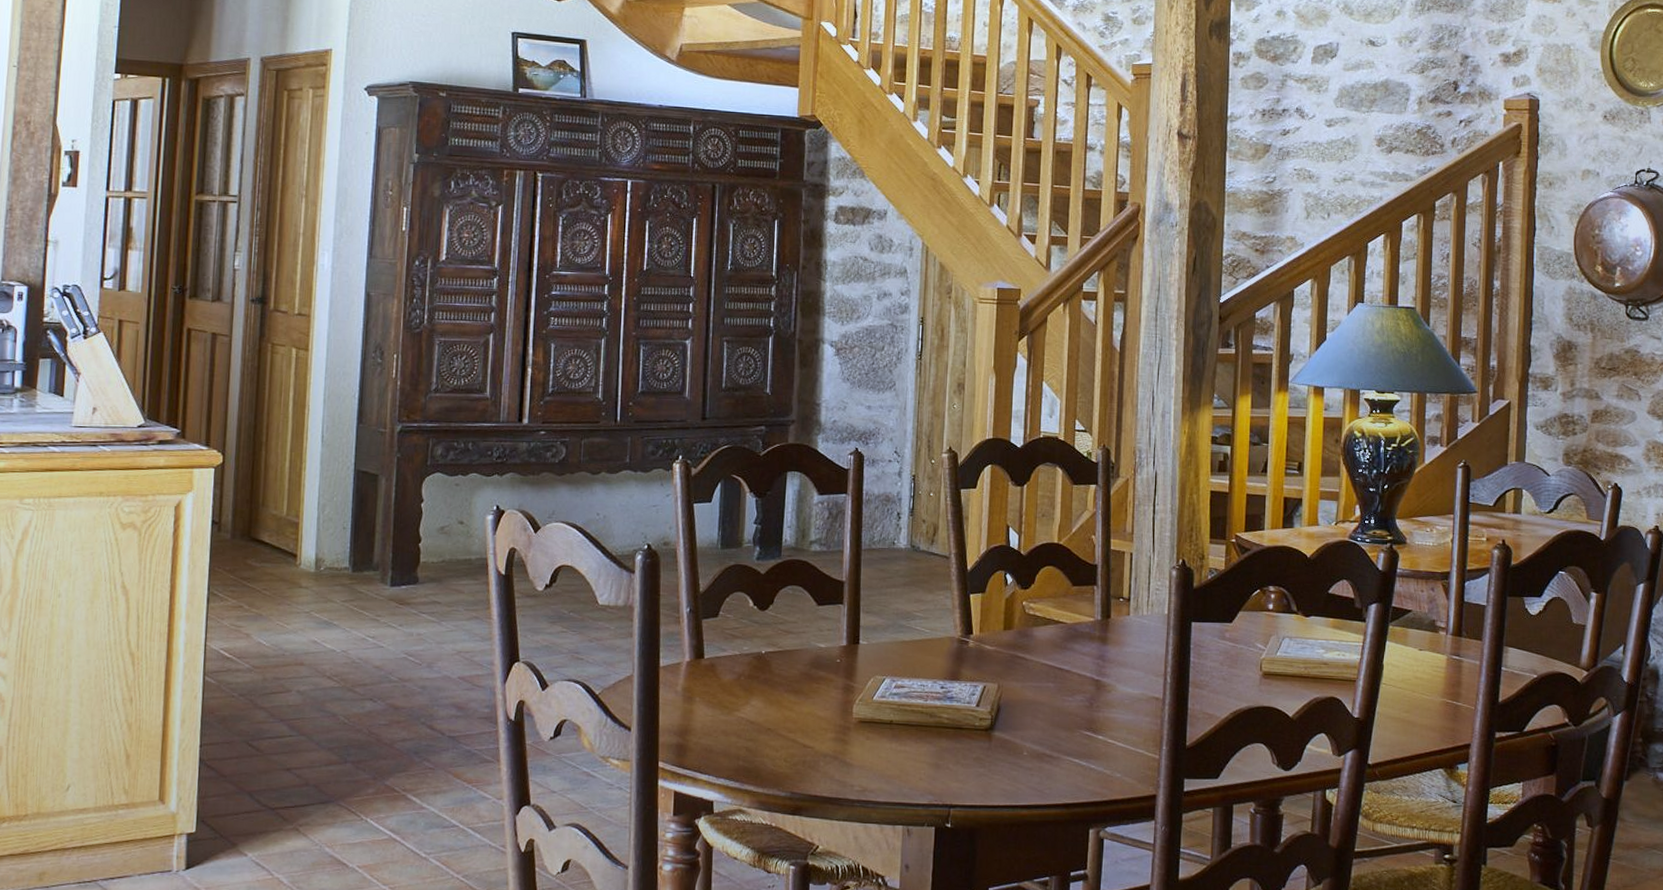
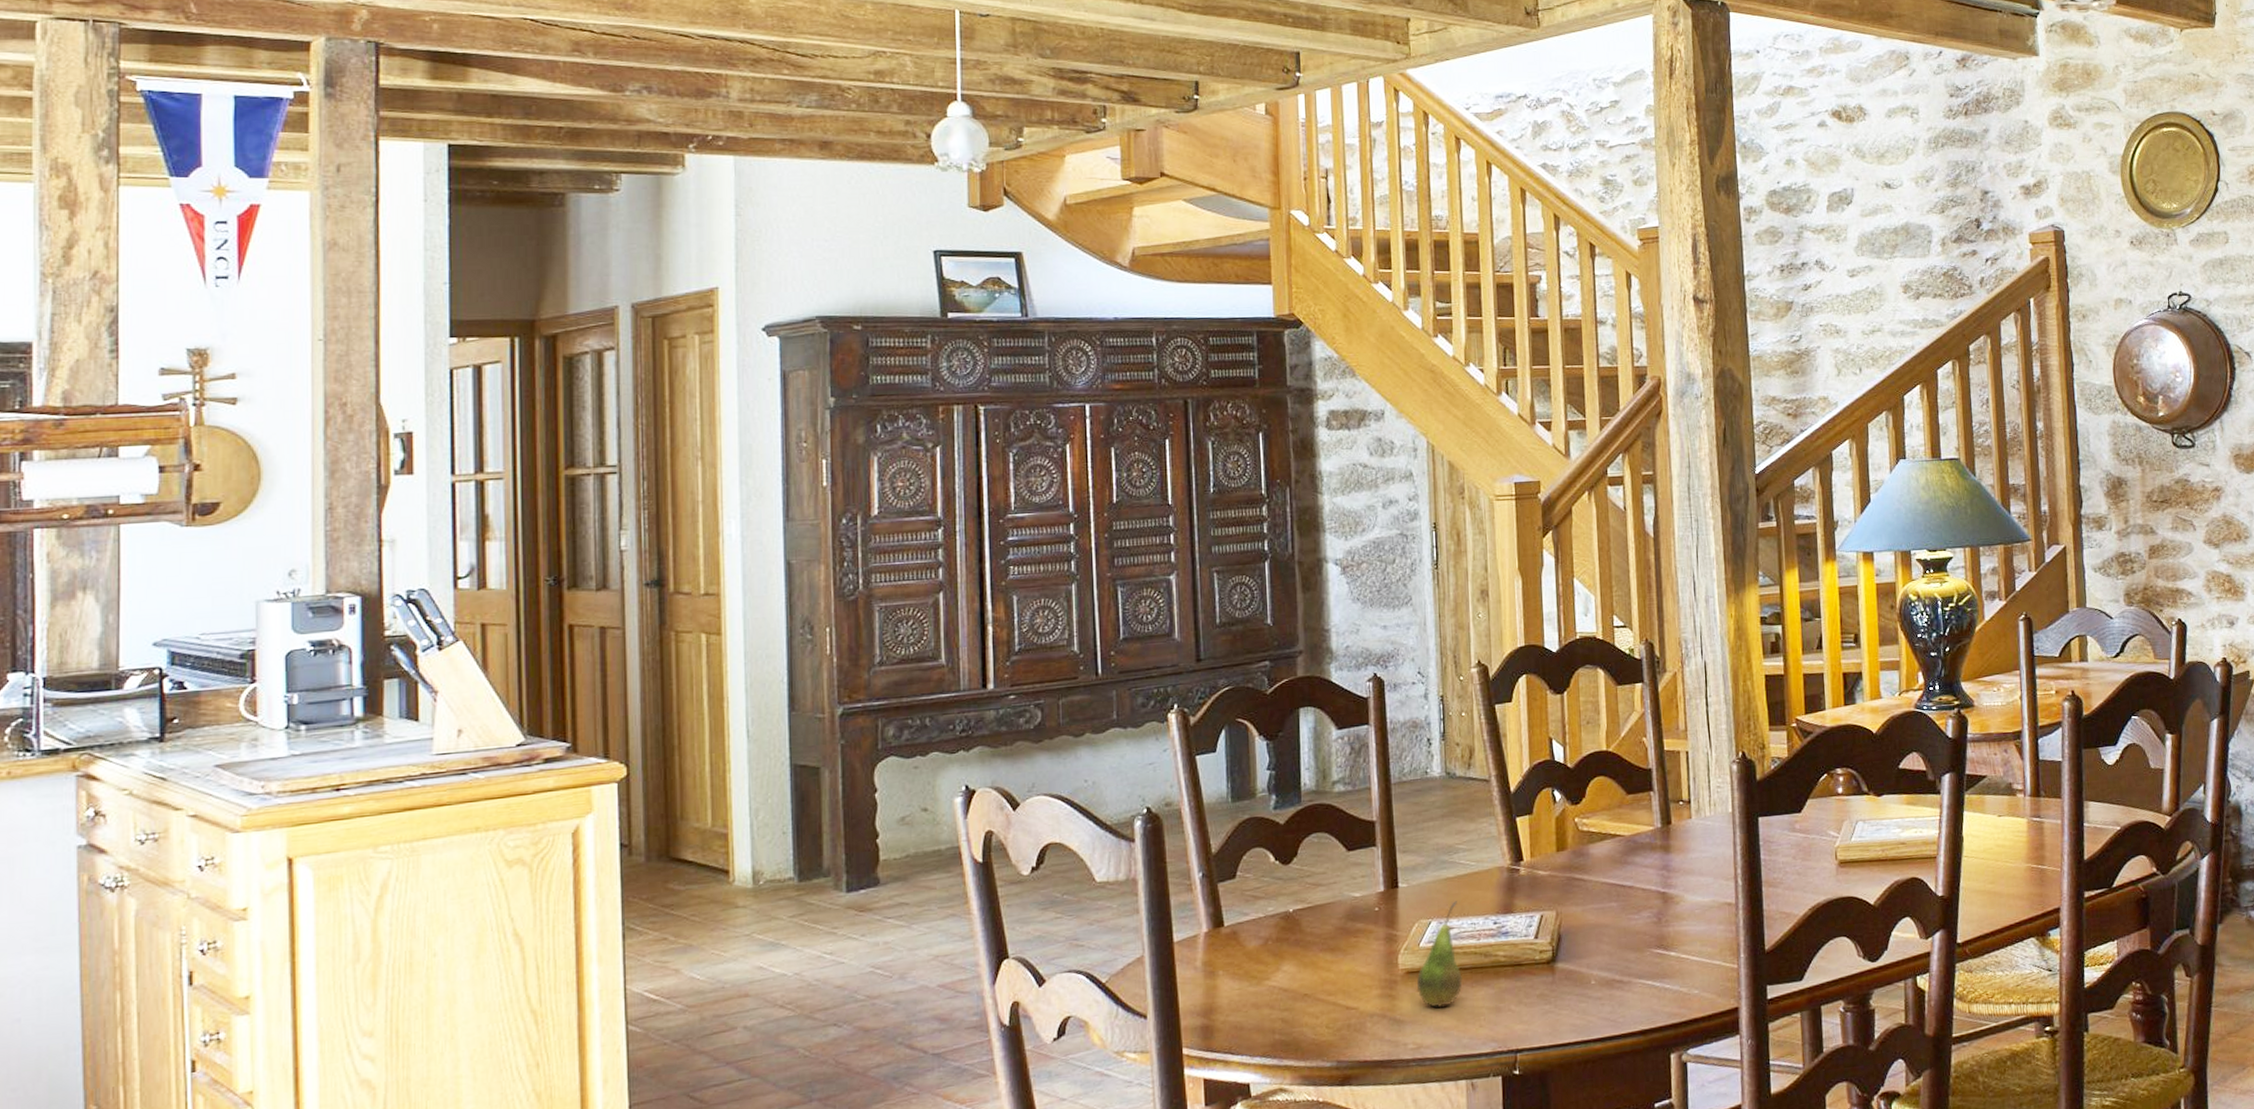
fruit: none [867,663,910,758] -> present [1416,901,1463,1008]

